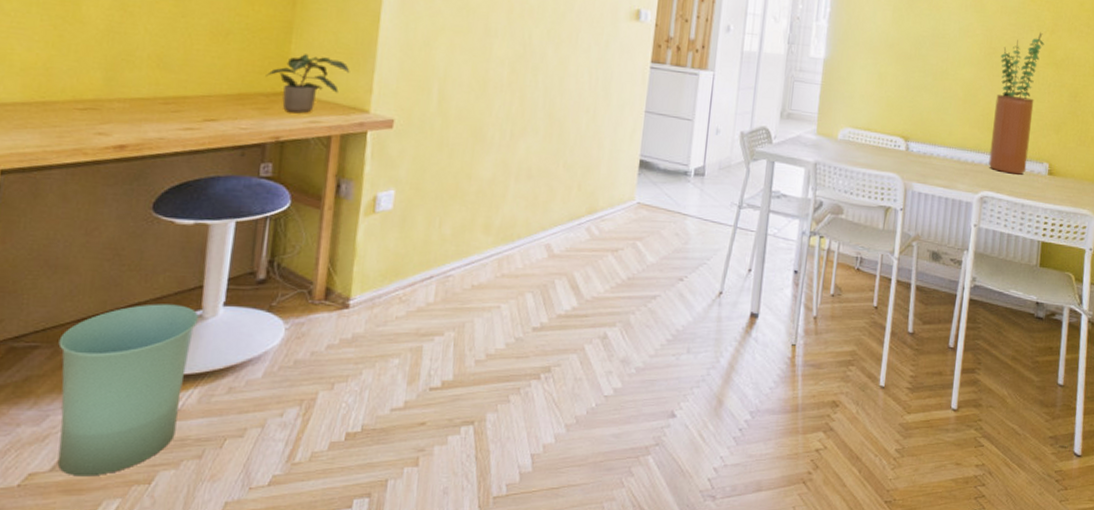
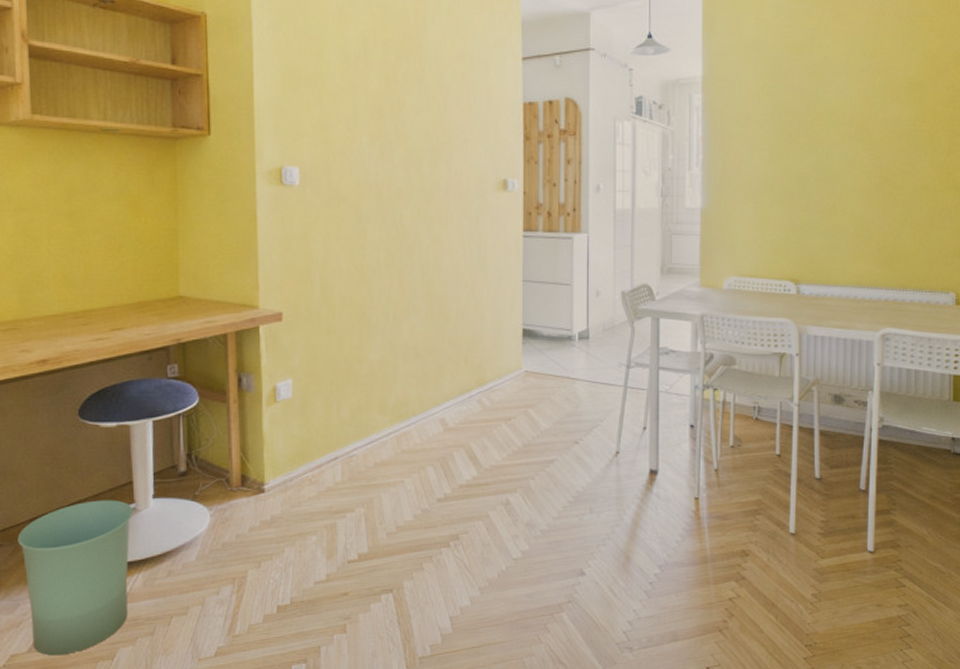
potted plant: present [265,54,350,114] -> none [160,258,236,316]
vase: present [988,32,1045,175] -> none [888,154,941,308]

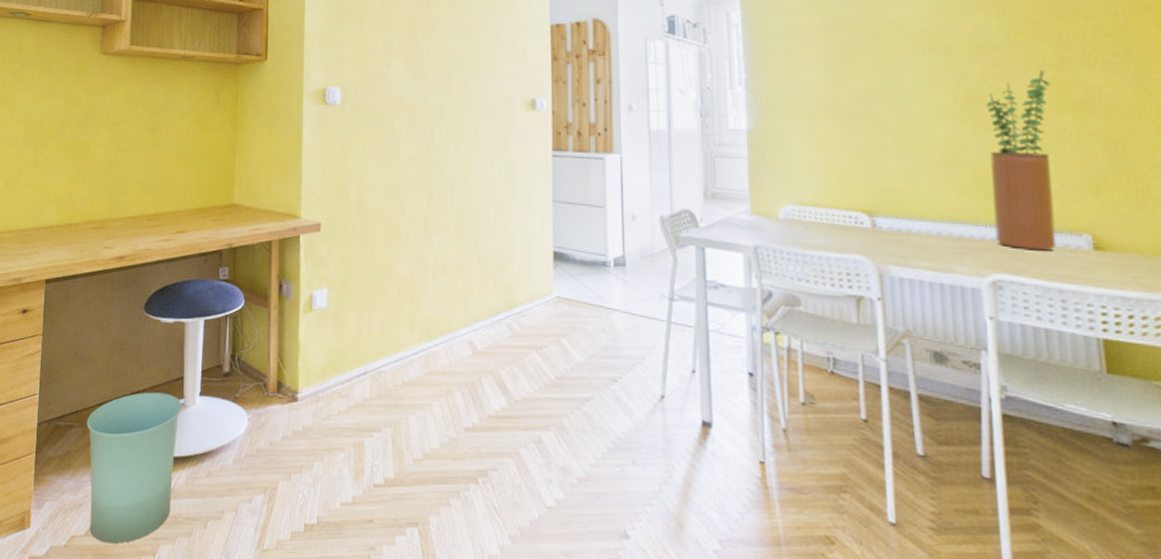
vase: none [888,154,941,308] -> present [986,69,1057,251]

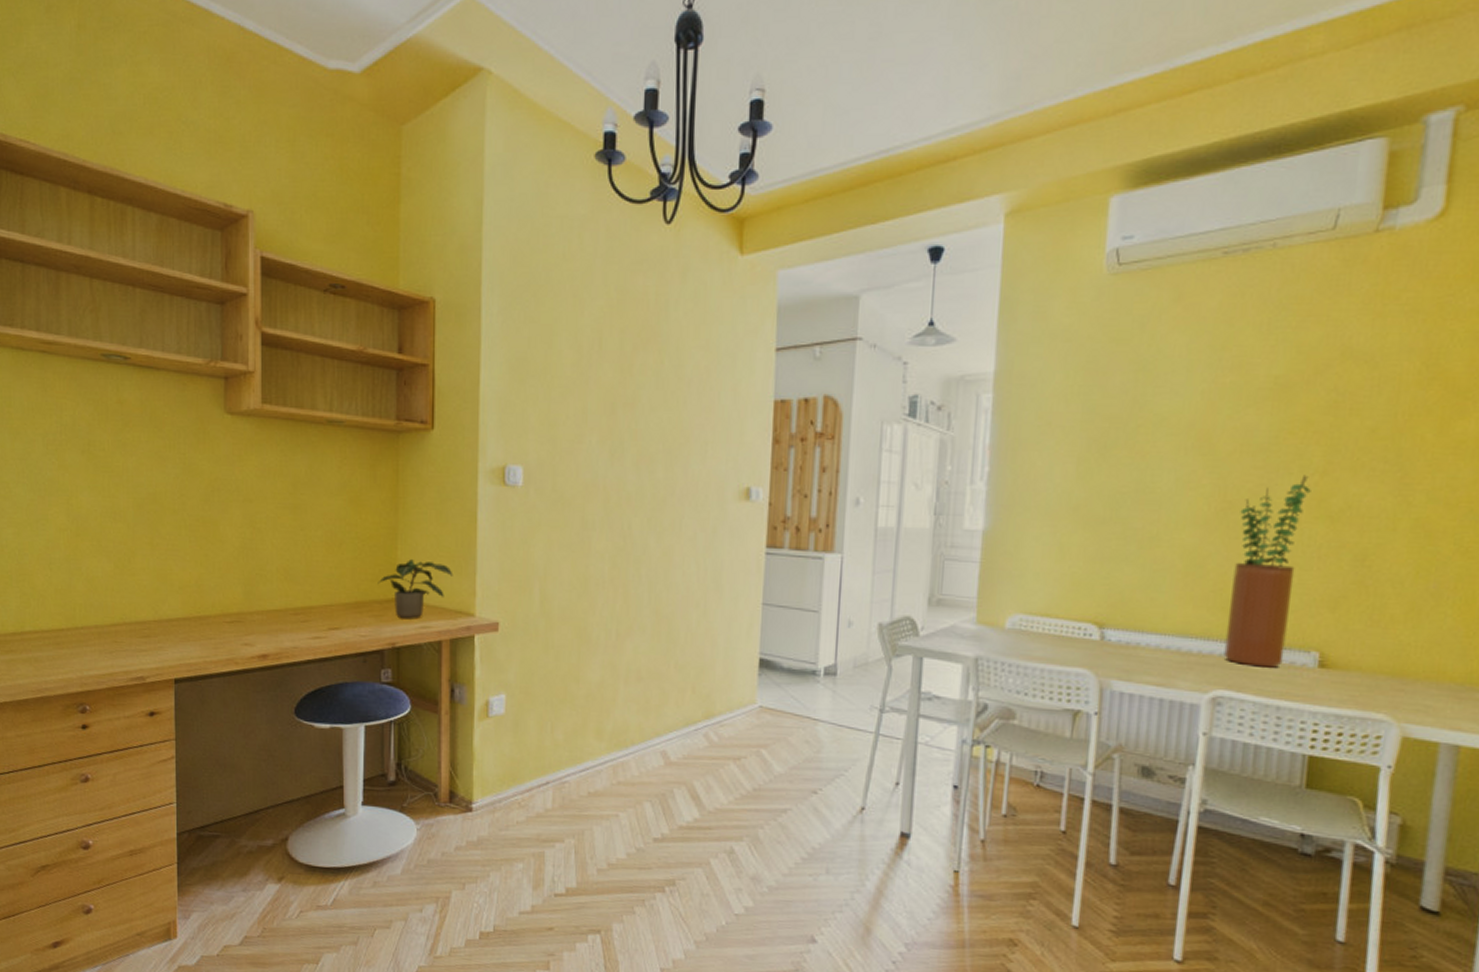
waste bin: present [86,392,182,544] -> none [234,801,342,953]
potted plant: none [218,170,282,223] -> present [377,559,453,620]

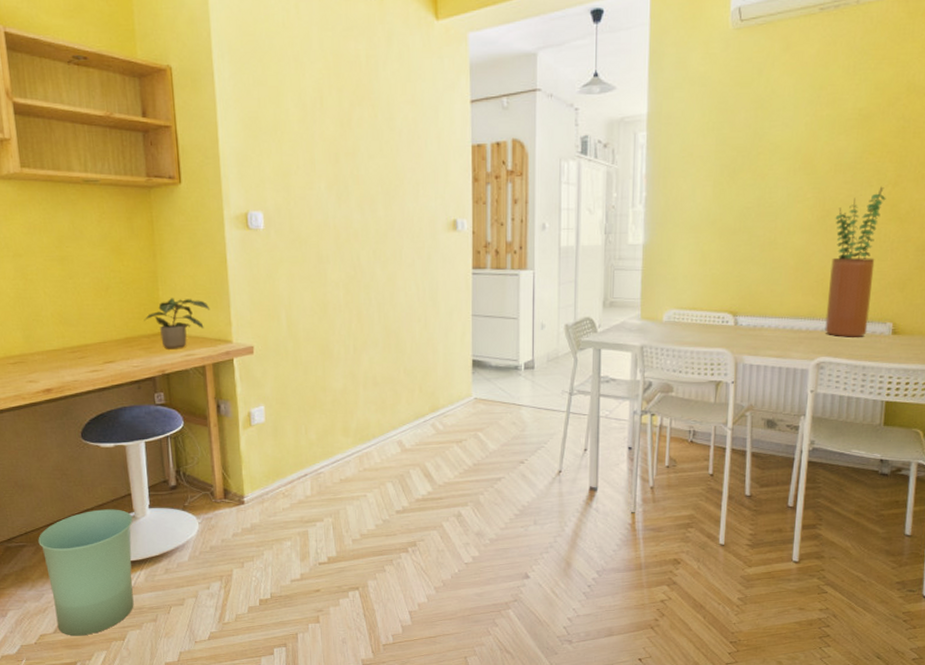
waste bin: none [234,801,342,953] -> present [38,509,134,636]

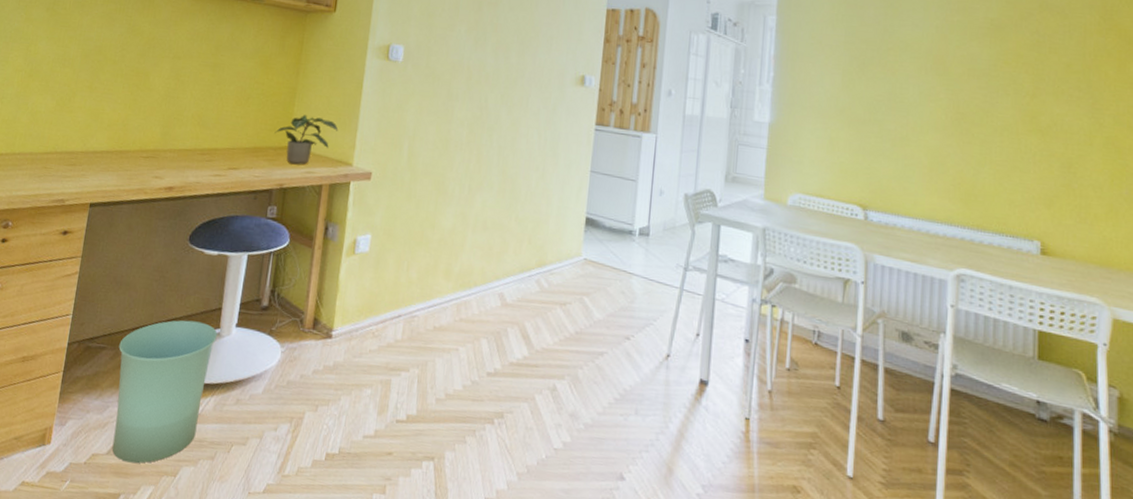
vase: present [825,186,886,337] -> none [964,96,1024,253]

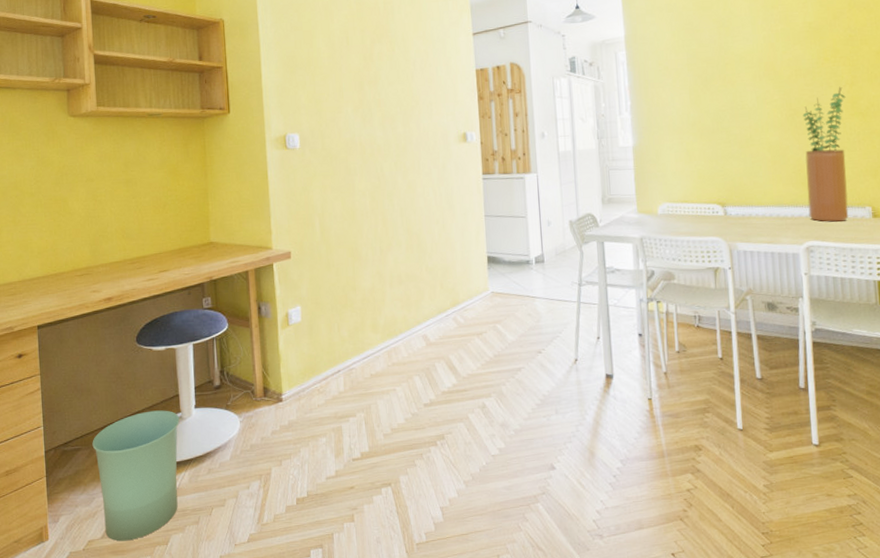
potted plant: present [274,115,339,166] -> none [195,211,253,258]
vase: none [964,96,1024,253] -> present [802,86,849,222]

